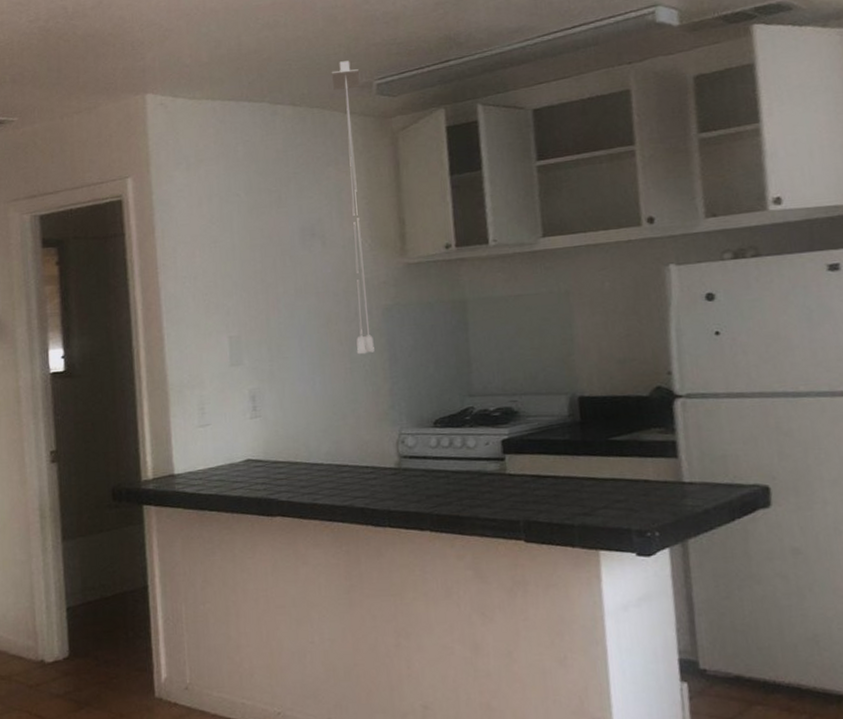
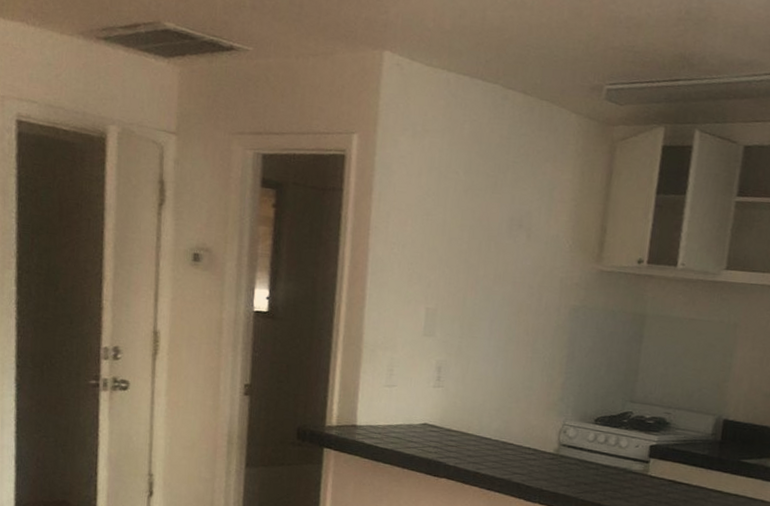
pendant light: present [331,61,374,354] -> none [540,58,593,347]

